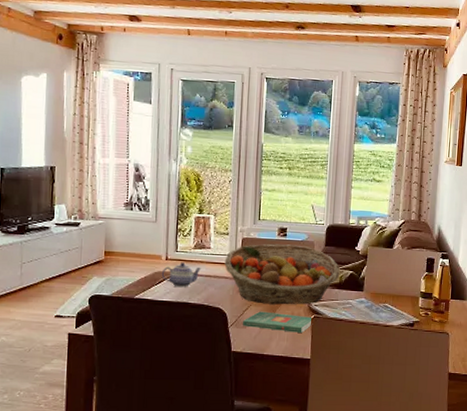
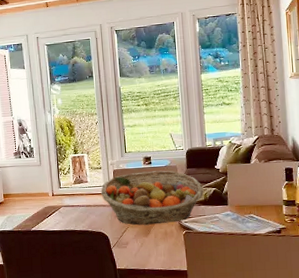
teapot: present [161,262,202,287] -> none [50,196,83,217]
book: present [243,311,311,333] -> none [123,231,184,248]

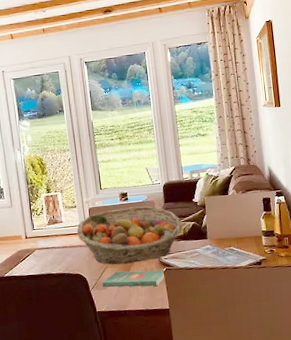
book: none [123,231,184,248] -> present [102,270,164,288]

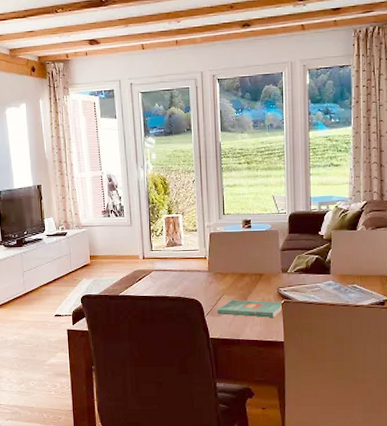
fruit basket: present [76,206,183,265] -> none [195,235,306,293]

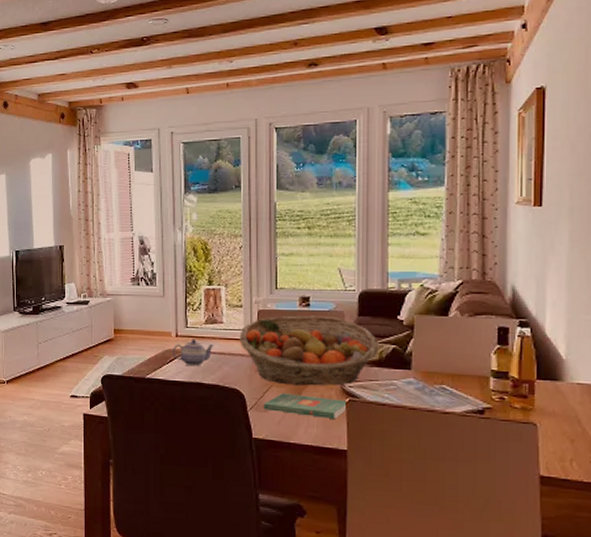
teapot: none [140,260,176,282] -> present [172,339,215,366]
fruit basket: none [195,235,306,293] -> present [239,315,379,386]

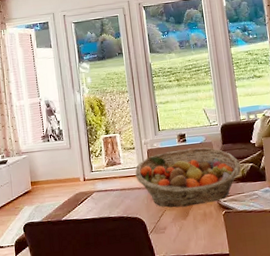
teapot: present [172,339,215,366] -> none [82,180,116,204]
book: present [264,393,346,419] -> none [161,212,224,232]

